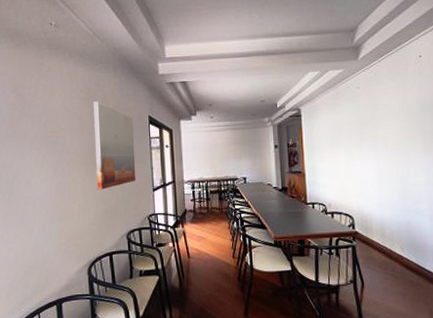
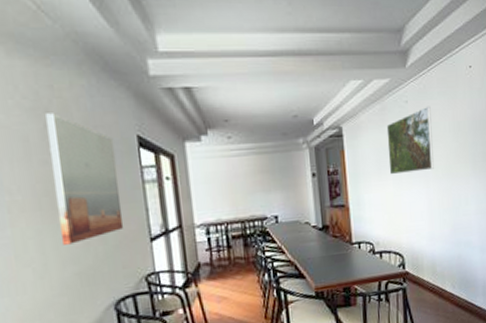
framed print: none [339,90,384,148] -> present [386,106,434,175]

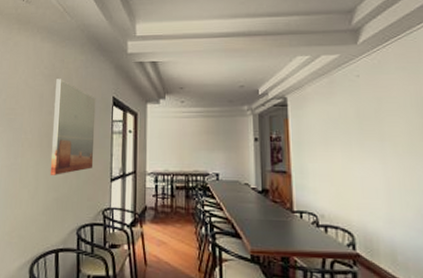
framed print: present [386,106,434,175] -> none [335,80,392,147]

